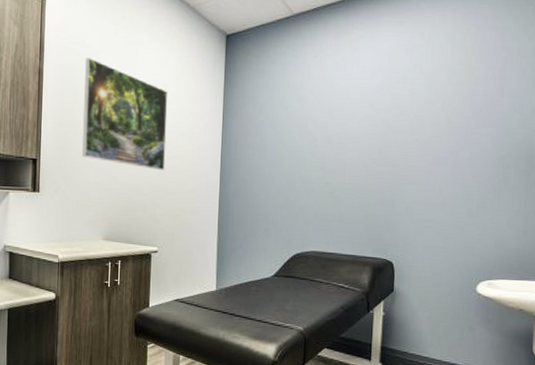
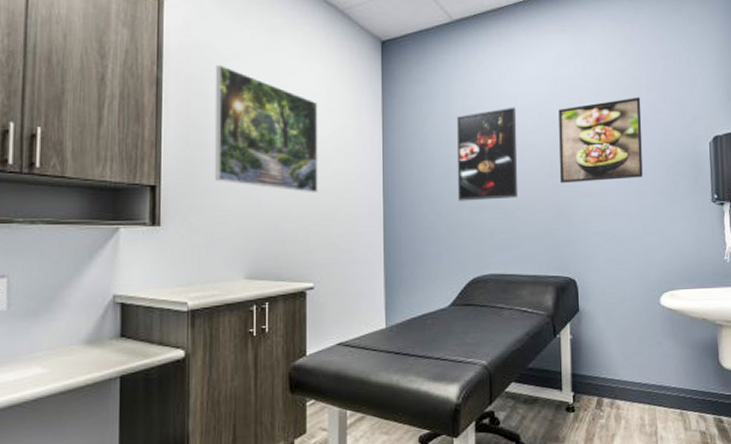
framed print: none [286,97,348,184] -> present [456,107,518,201]
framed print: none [385,89,477,172] -> present [558,97,643,183]

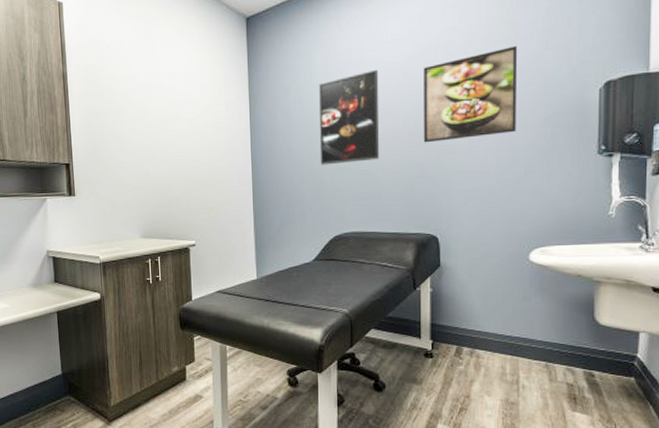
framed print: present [214,64,318,194] -> none [106,56,196,164]

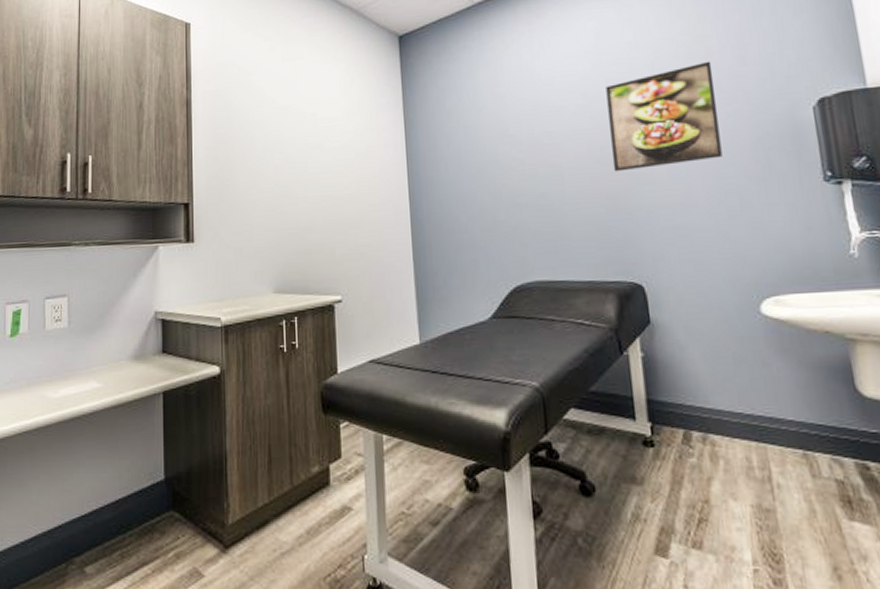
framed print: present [319,69,380,165] -> none [486,89,562,200]

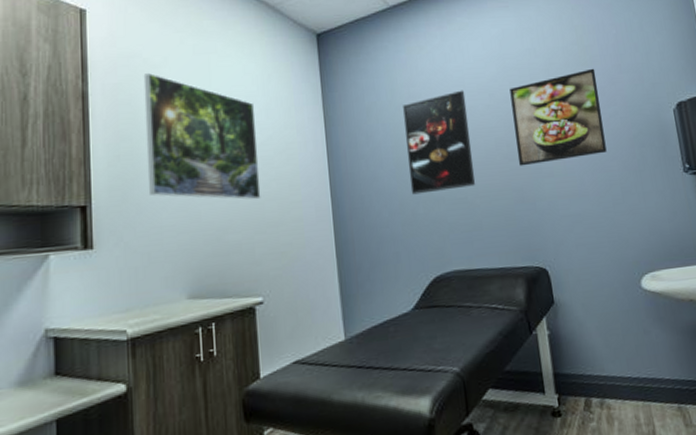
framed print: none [238,79,342,202] -> present [143,72,261,200]
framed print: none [486,89,562,200] -> present [403,90,475,195]

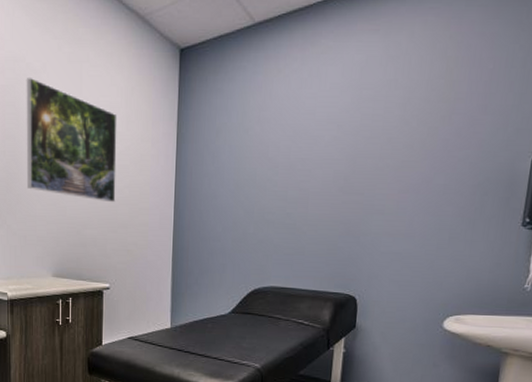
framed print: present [403,90,475,195] -> none [245,118,314,216]
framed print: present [509,68,607,166] -> none [351,106,457,201]

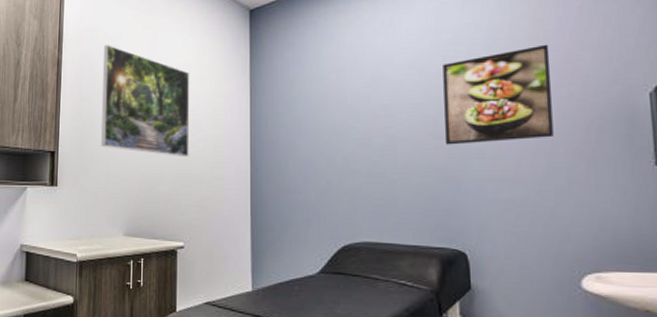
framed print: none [351,106,457,201] -> present [443,44,554,145]

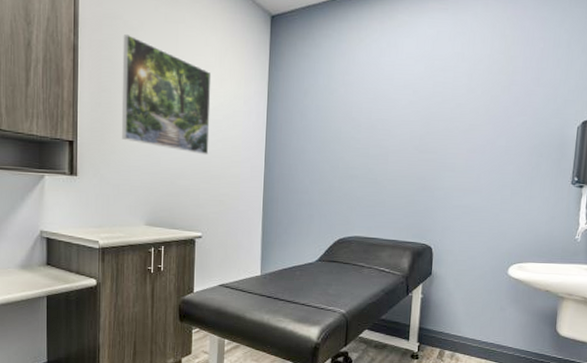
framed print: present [443,44,554,145] -> none [426,78,515,159]

